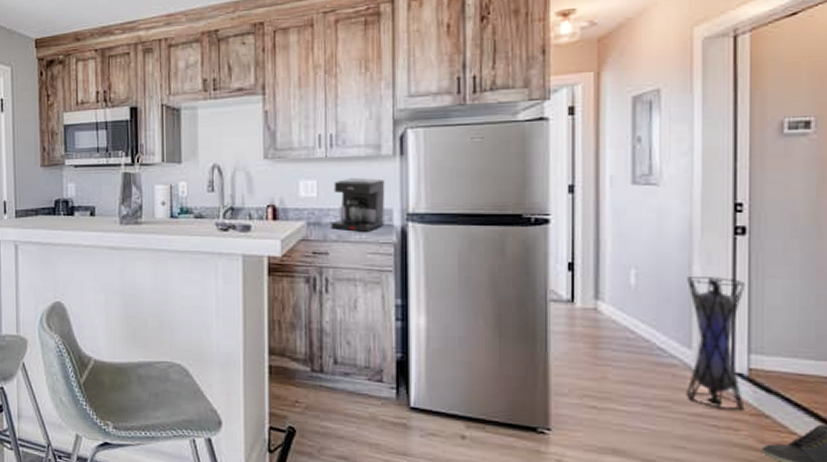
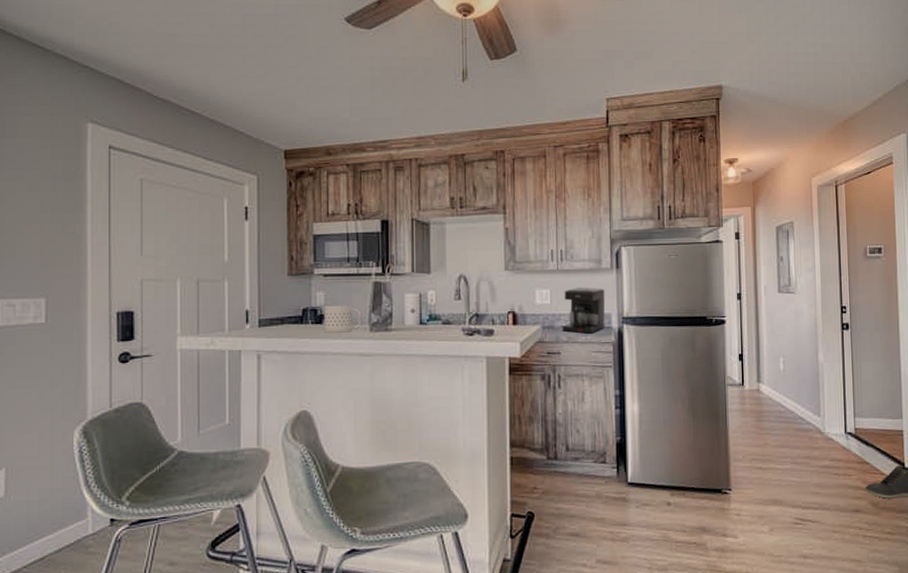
mug: none [75,196,112,225] -> present [324,305,362,333]
lantern: present [687,277,746,411] -> none [815,361,854,461]

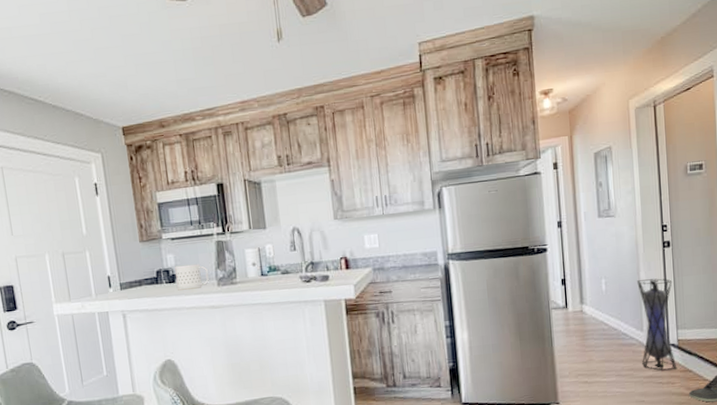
coffee maker: present [562,287,605,334] -> none [391,228,432,272]
lantern: none [815,361,854,461] -> present [637,278,677,371]

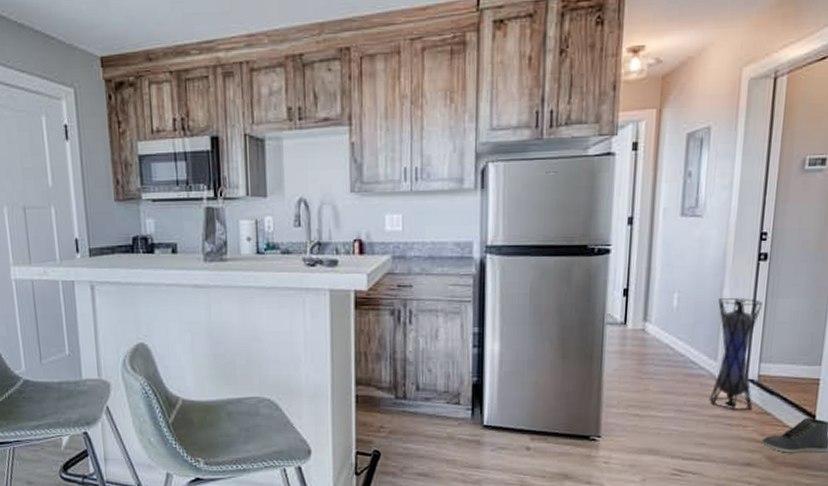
mug: present [175,263,210,291] -> none [155,232,195,263]

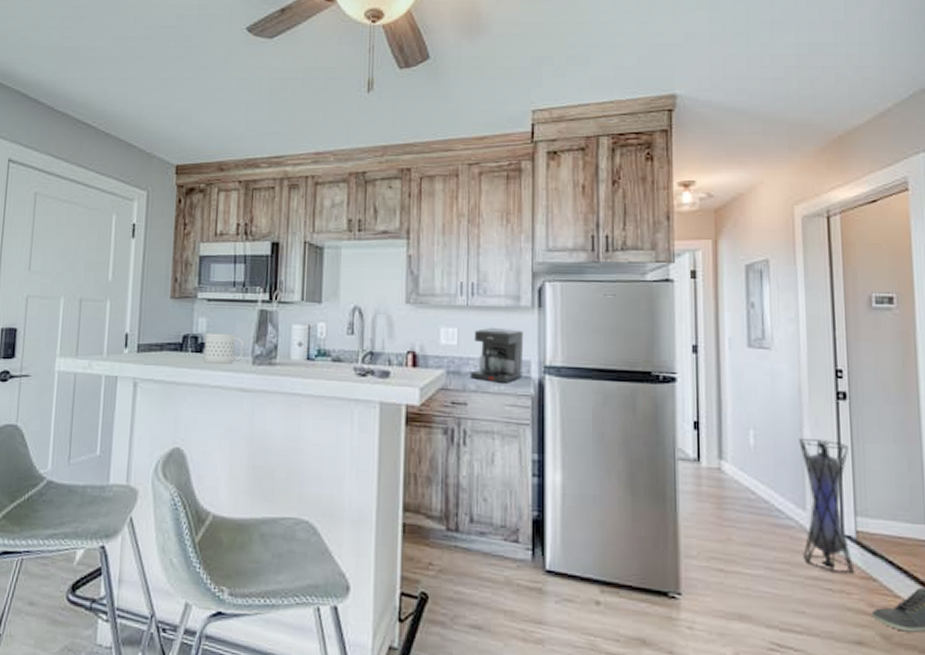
mug: none [155,232,195,263] -> present [204,333,245,364]
coffee maker: none [415,211,467,265] -> present [470,327,524,383]

